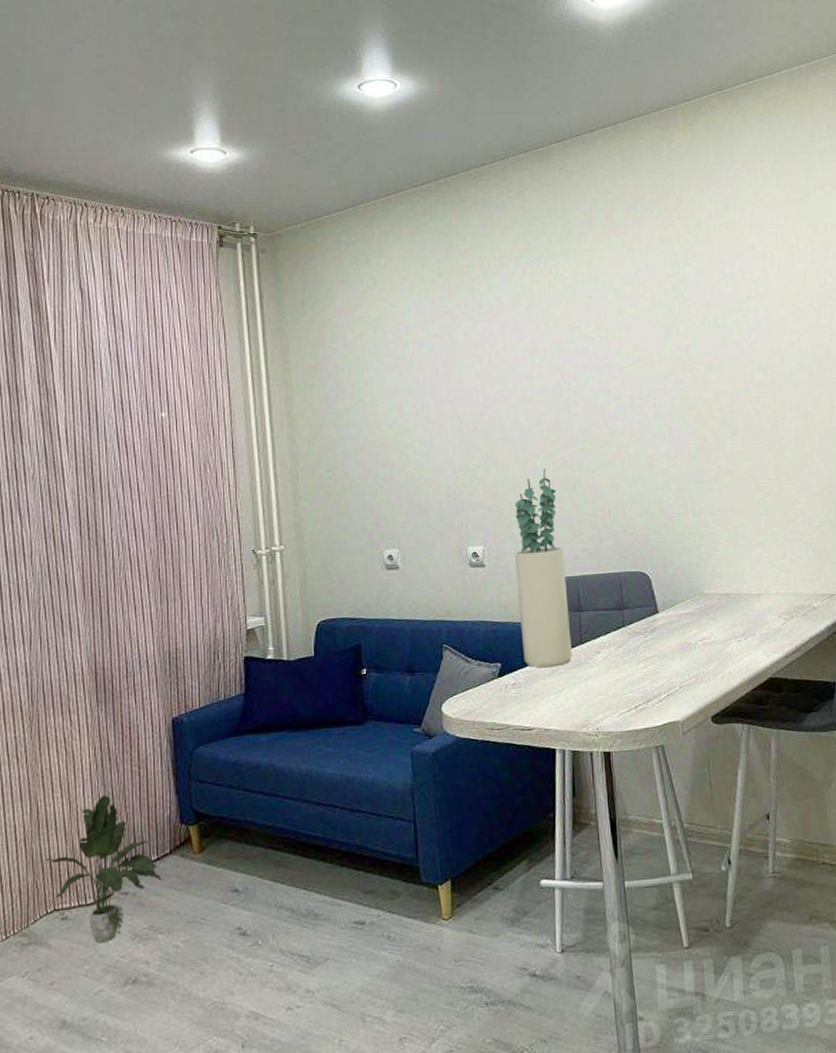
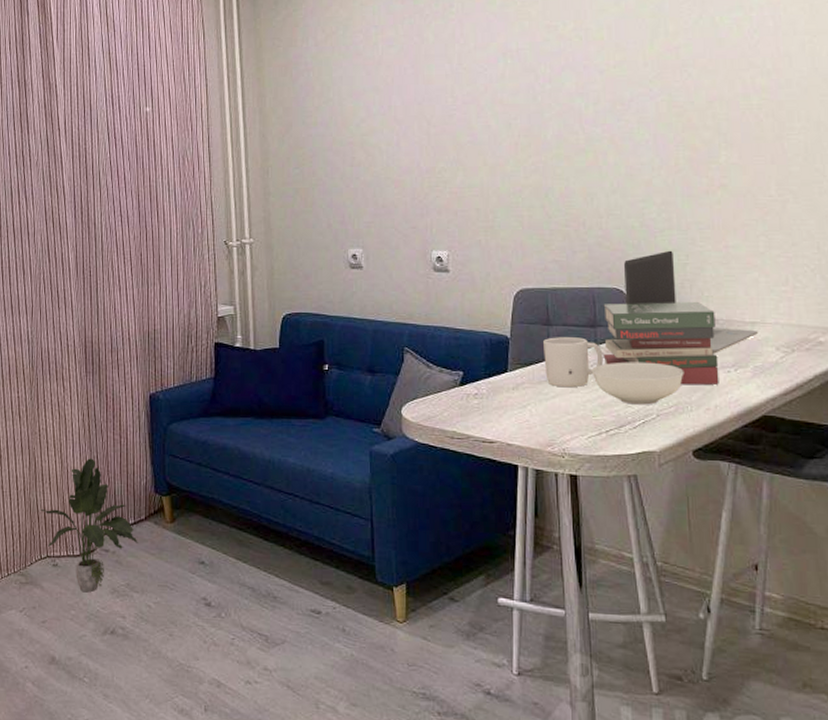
vase: present [514,468,572,668] -> none [480,174,539,380]
mug: none [576,620,631,670] -> present [543,337,603,388]
bowl: none [620,638,702,680] -> present [591,362,684,405]
books: none [629,578,732,657] -> present [603,301,719,385]
laptop computer: none [647,533,763,626] -> present [624,250,758,354]

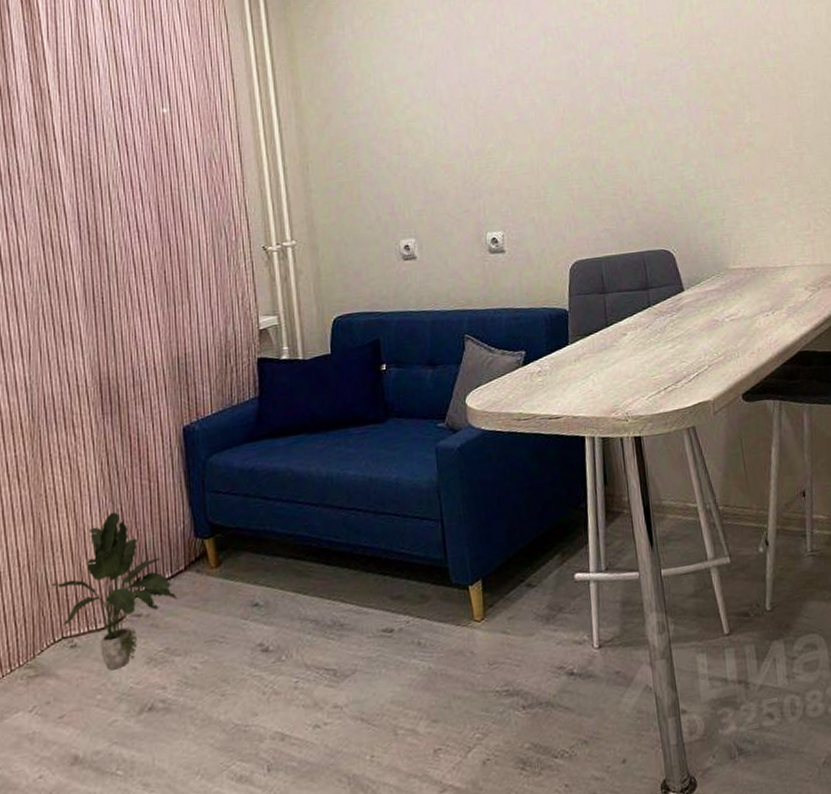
mug: present [543,337,603,388] -> none [600,301,657,353]
bowl: present [591,362,684,405] -> none [647,316,730,360]
books: present [603,301,719,385] -> none [653,253,760,334]
laptop computer: present [624,250,758,354] -> none [669,208,789,301]

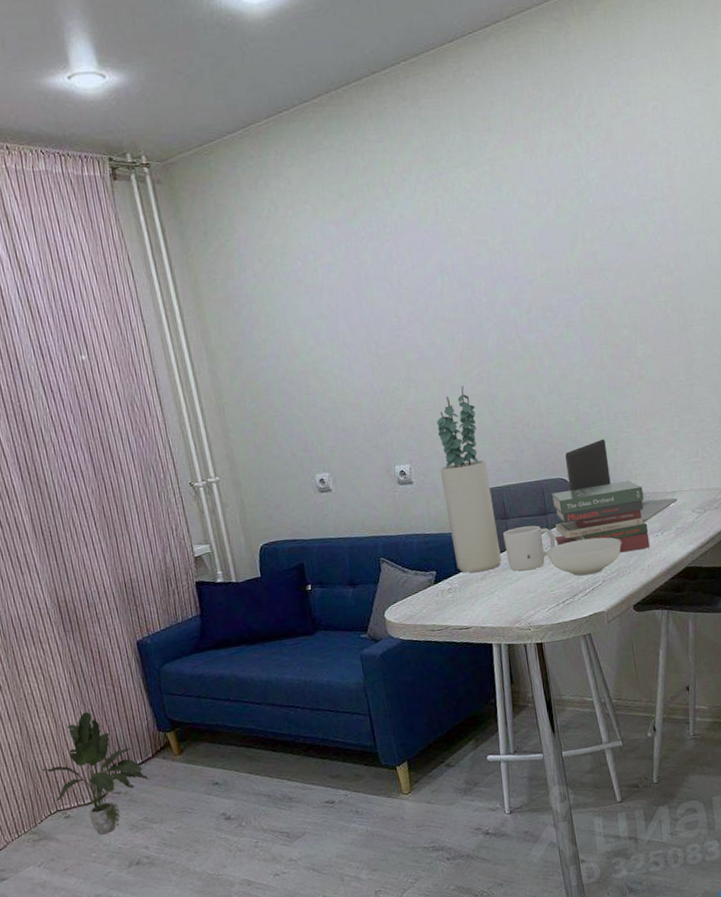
vase: none [533,149,598,354] -> present [436,385,502,573]
mug: none [600,301,657,353] -> present [503,525,556,571]
bowl: none [647,316,730,360] -> present [546,537,622,576]
books: none [653,253,760,334] -> present [551,480,650,553]
laptop computer: none [669,208,789,301] -> present [565,439,677,523]

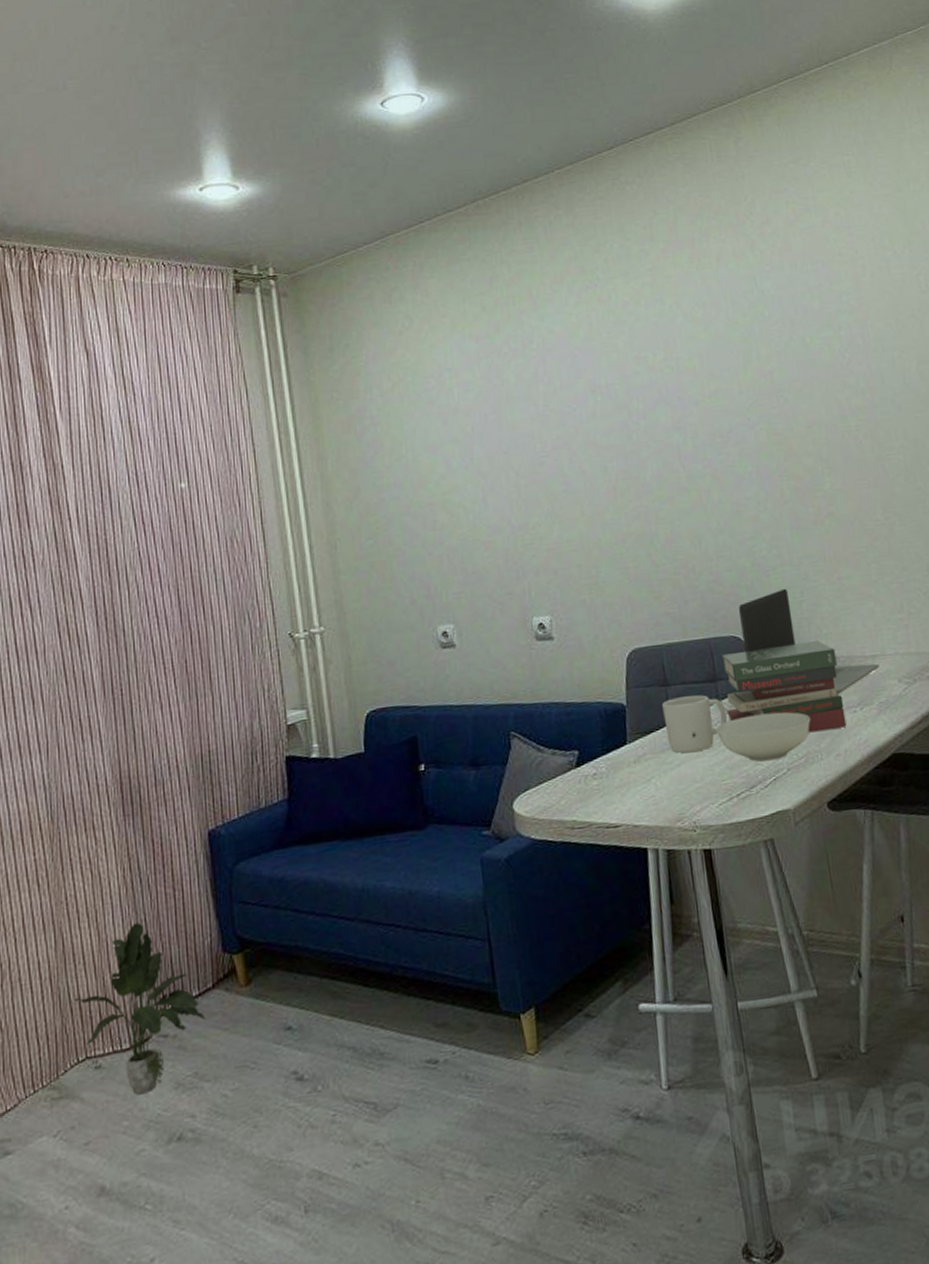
vase: present [436,385,502,573] -> none [583,522,660,754]

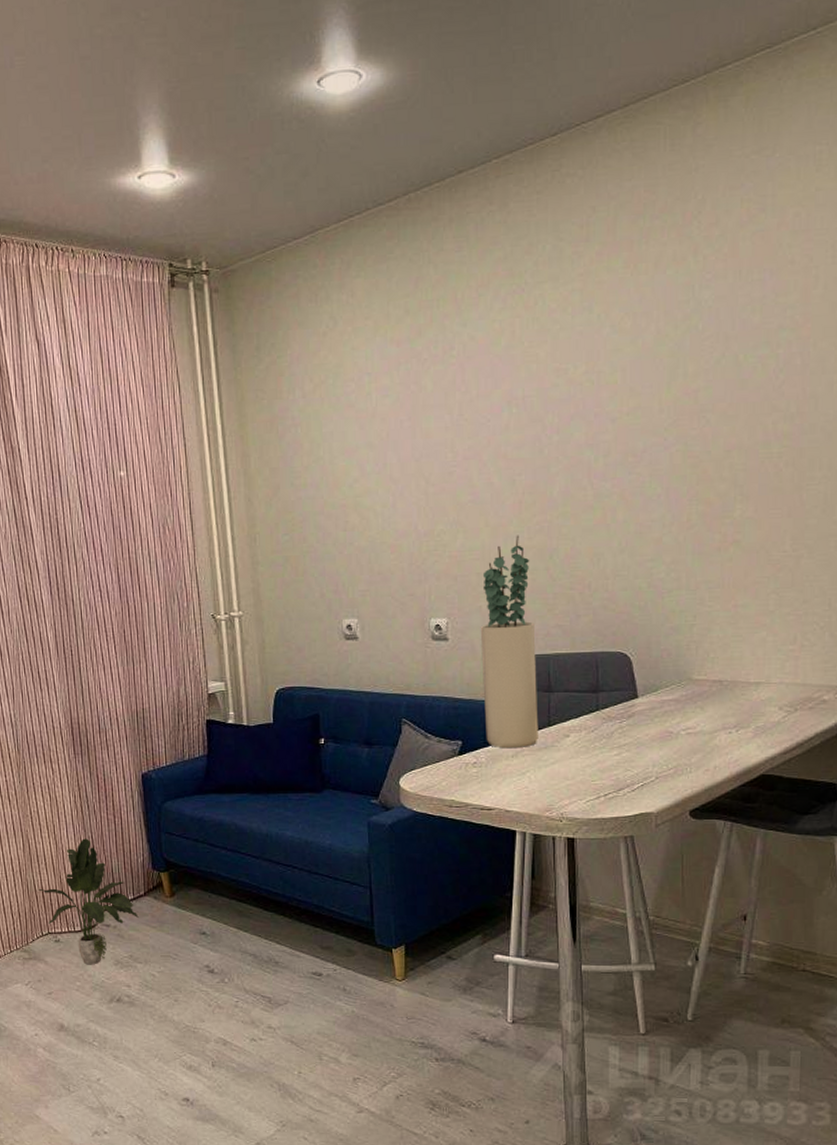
vase: none [583,522,660,754] -> present [480,535,539,747]
mug: present [662,695,728,753] -> none [544,703,604,754]
bowl: present [715,711,811,762] -> none [592,726,685,768]
books: present [721,640,847,733] -> none [604,663,720,747]
laptop computer: present [739,588,879,695] -> none [629,611,762,715]

